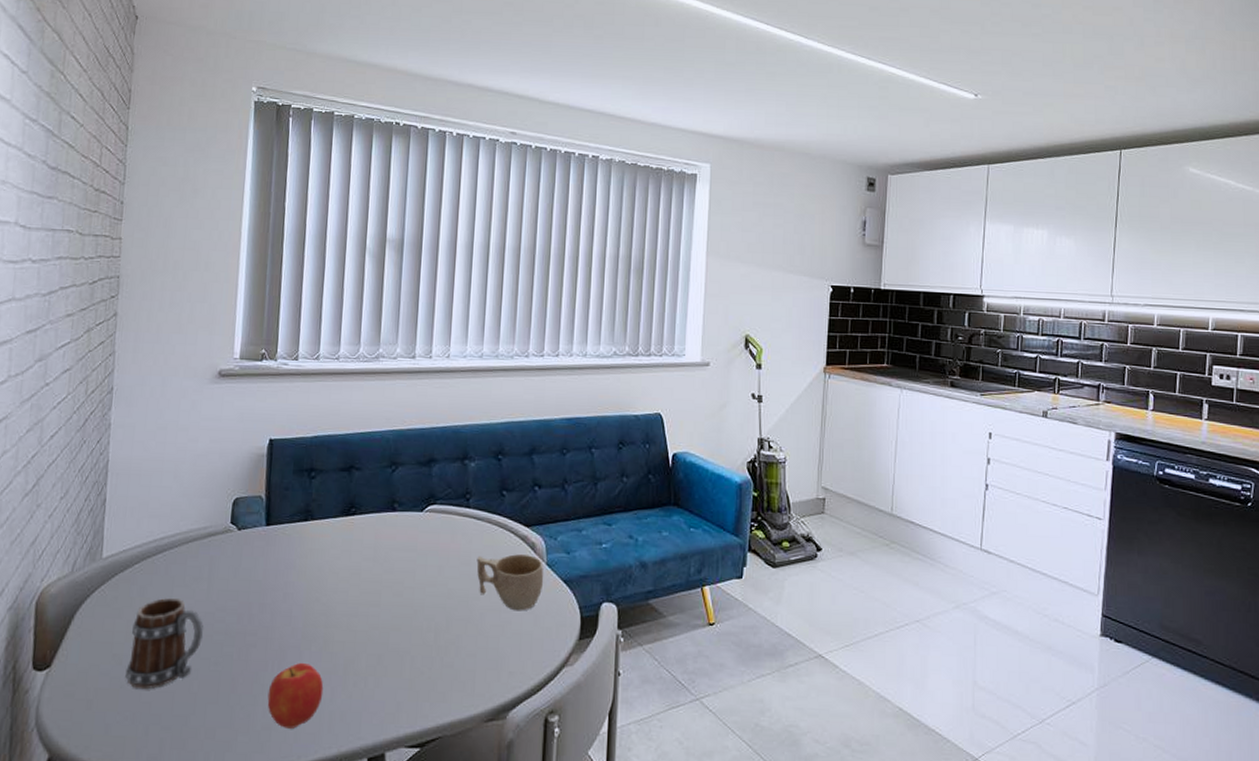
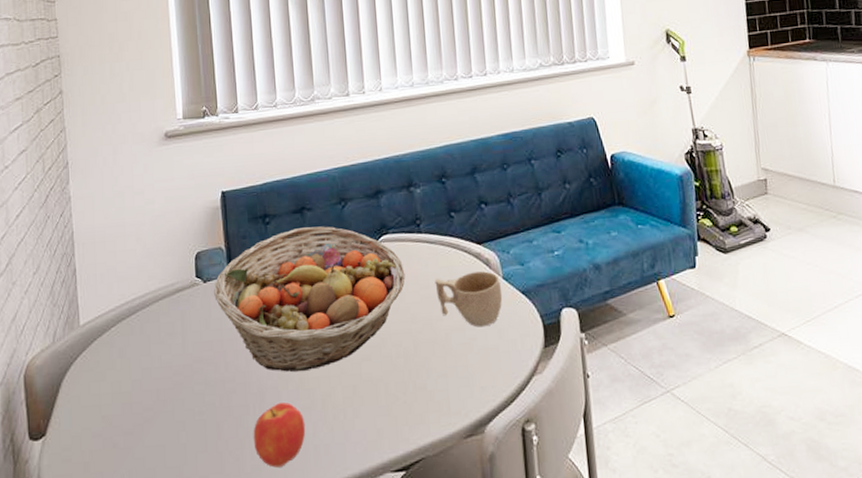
mug: present [125,597,203,690] -> none [116,355,184,447]
fruit basket: none [247,486,448,633] -> present [214,226,405,372]

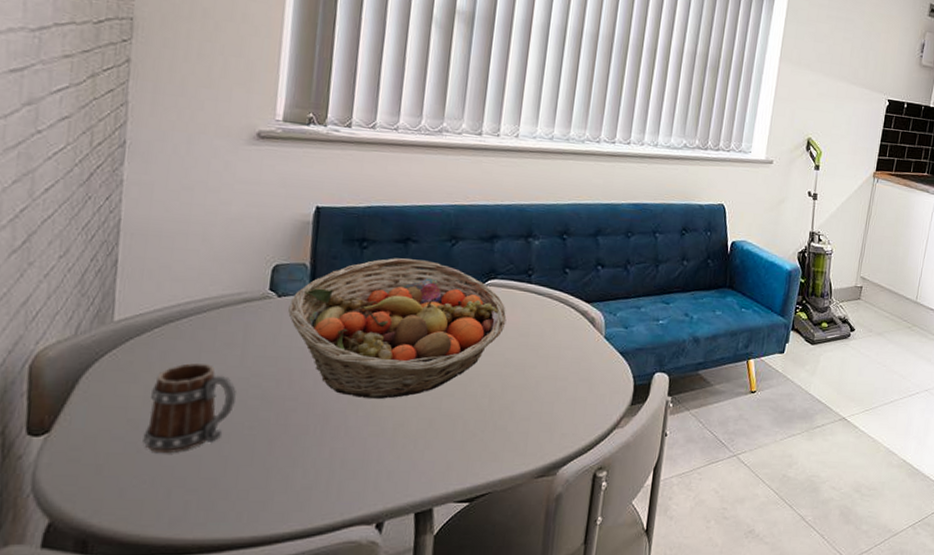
mug: none [116,355,184,447] -> present [143,362,236,454]
apple: present [253,402,306,468] -> none [308,427,371,488]
cup: present [435,271,503,327] -> none [535,328,602,380]

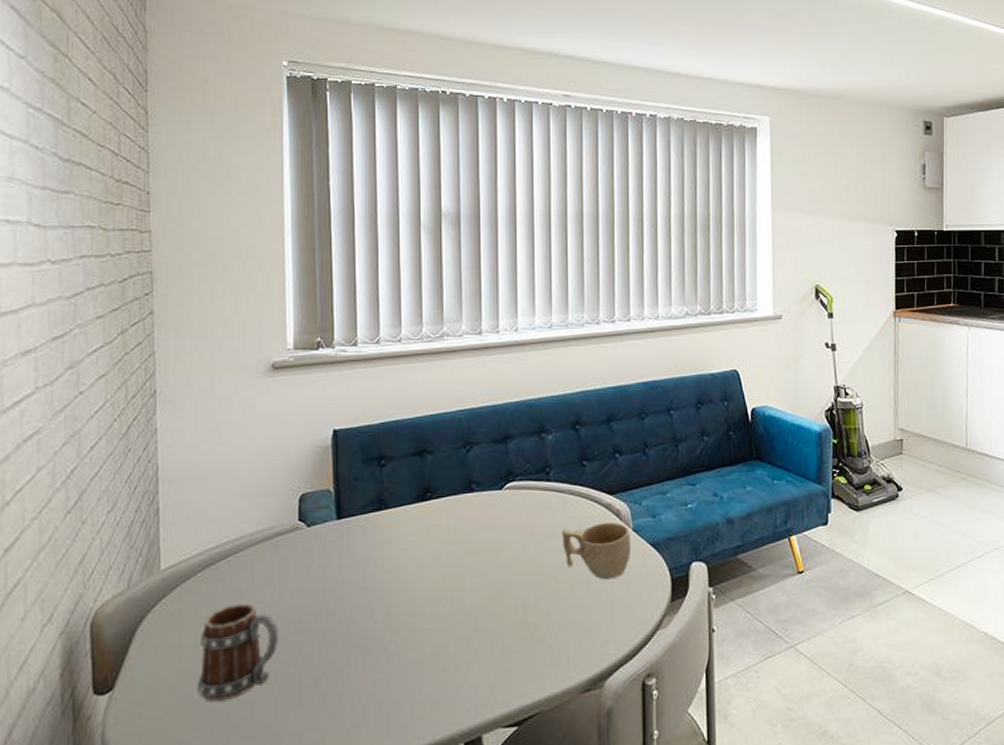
fruit basket: present [288,258,507,399] -> none [319,470,530,623]
cup: none [535,328,602,380] -> present [561,522,632,580]

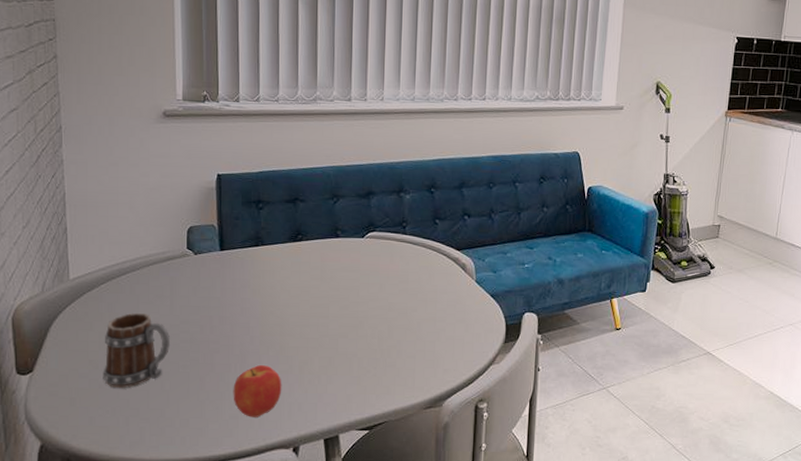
apple: none [354,655,412,723] -> present [233,365,282,417]
cup: present [561,522,632,580] -> none [413,273,474,321]

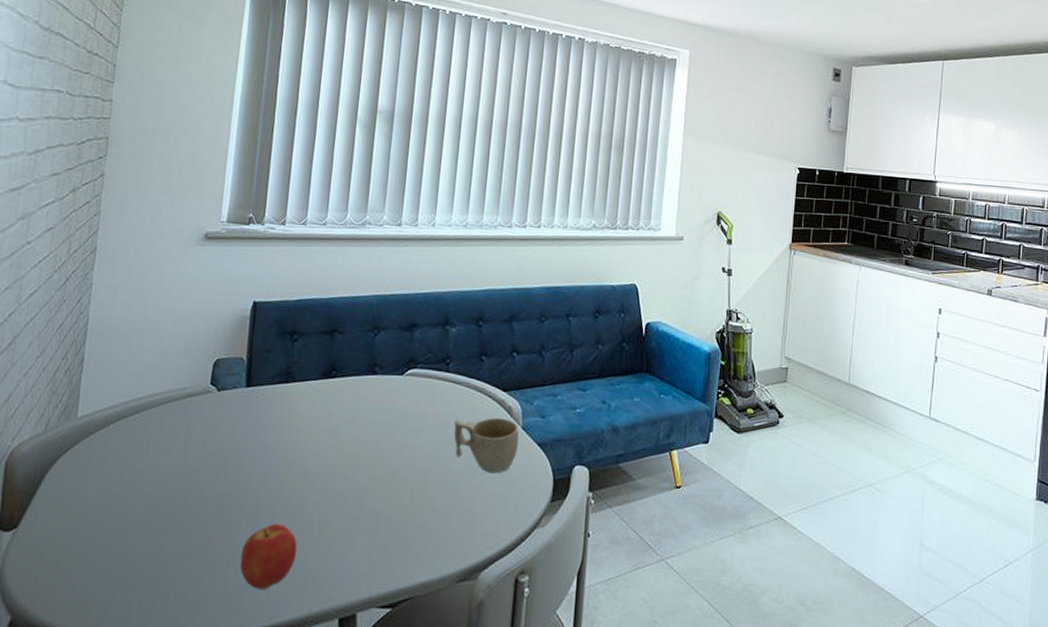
mug: present [103,312,170,389] -> none [95,457,178,551]
cup: none [413,273,474,321] -> present [454,418,520,474]

